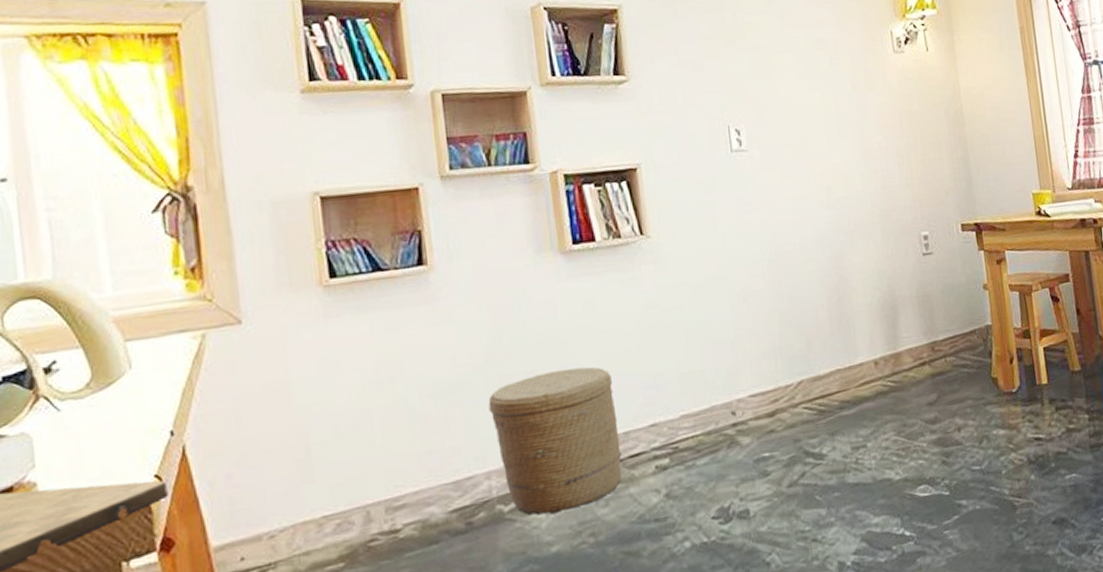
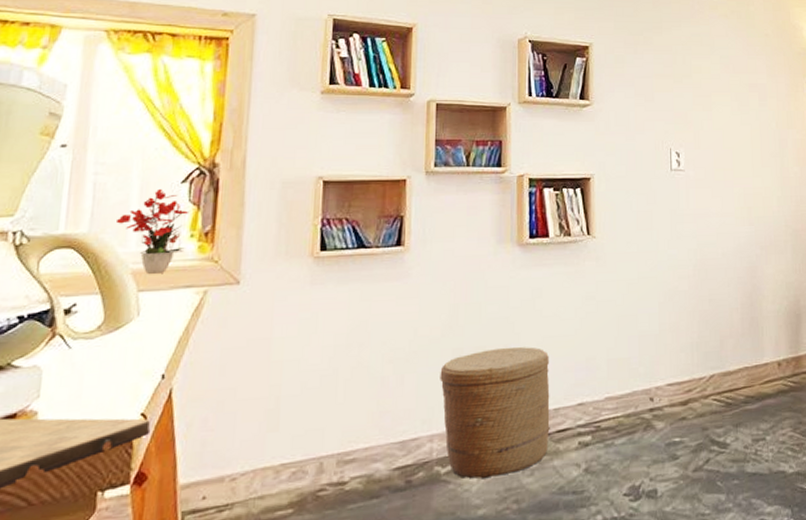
potted flower: none [84,221,170,322] -> present [117,188,189,275]

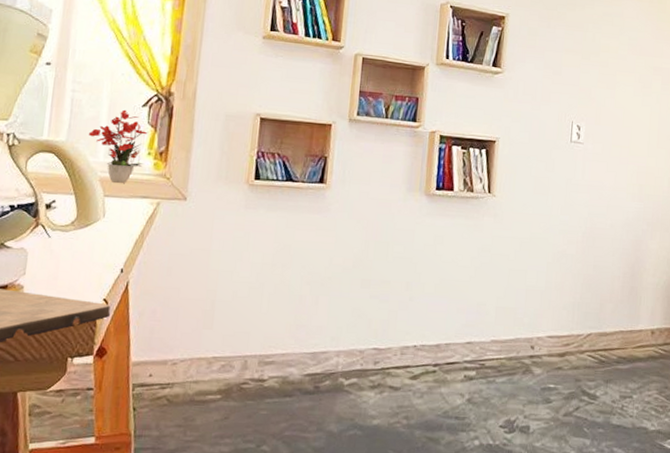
woven basket: present [440,347,550,479] -> none [349,284,445,395]

